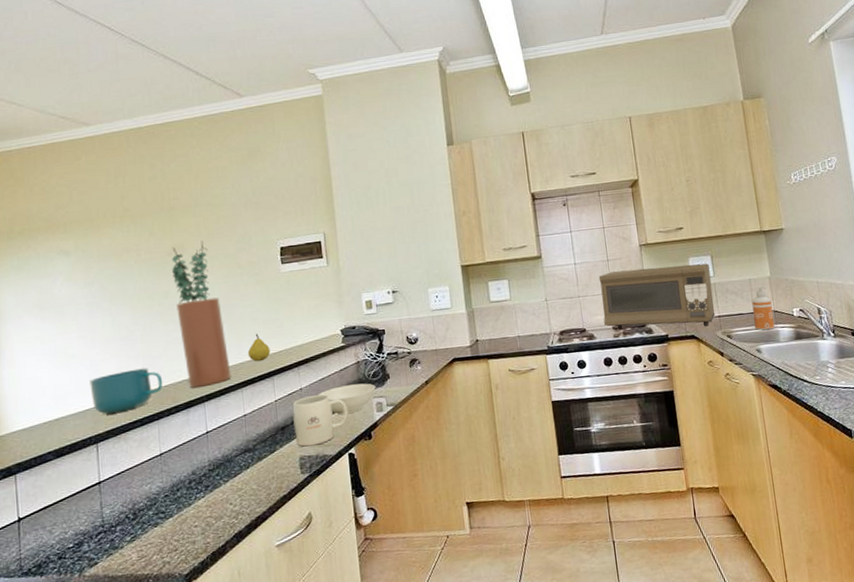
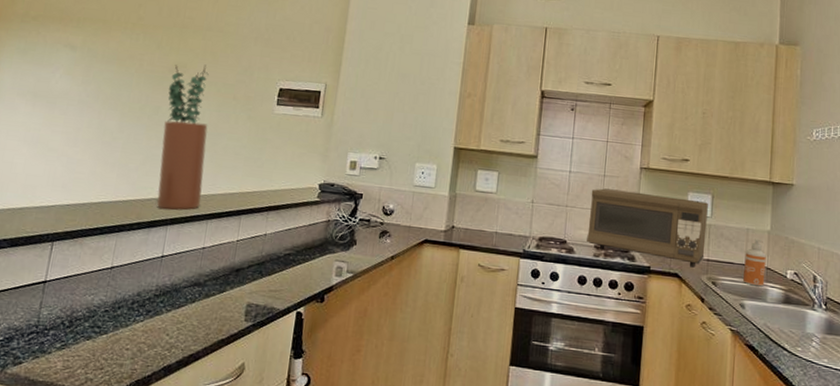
cup: present [89,367,163,415] -> none [58,175,133,216]
fruit: present [247,333,271,362] -> none [221,168,245,198]
mug: present [292,394,348,447] -> none [247,243,307,296]
bowl: present [318,383,376,415] -> none [281,240,340,272]

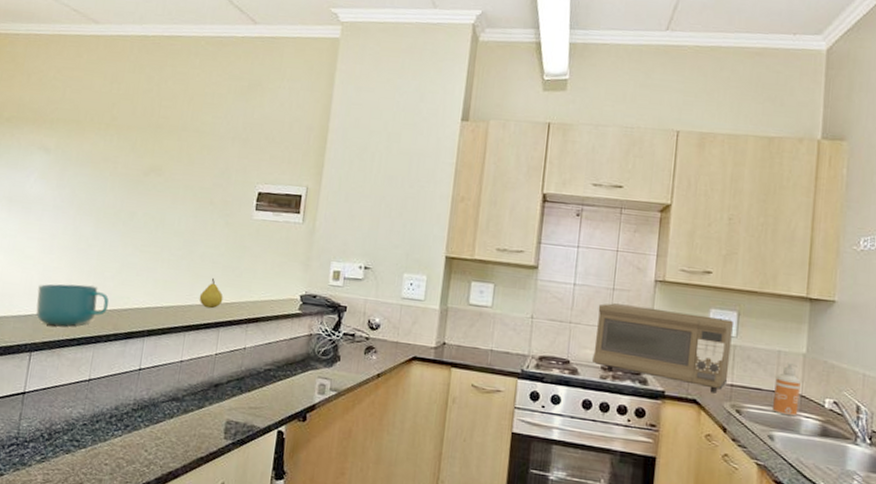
cup: none [58,175,133,216] -> present [35,284,109,326]
vase: present [157,64,209,211] -> none [133,167,185,322]
fruit: none [221,168,245,198] -> present [199,277,223,309]

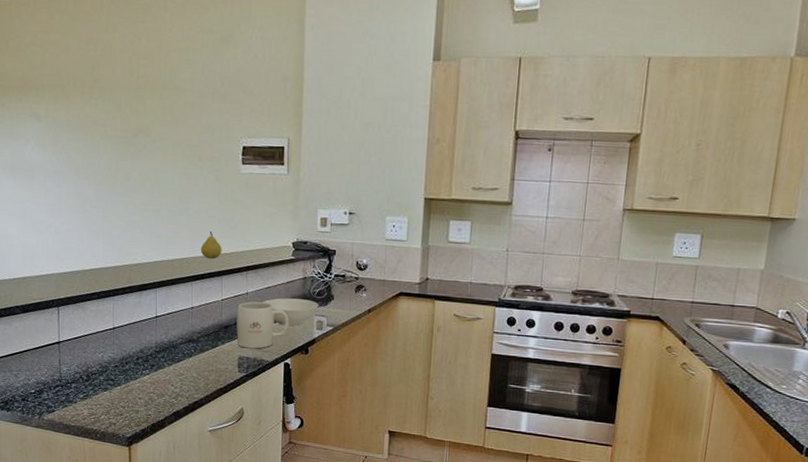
cup: present [35,284,109,326] -> none [54,244,120,283]
mug: none [226,358,288,413] -> present [236,301,289,349]
bowl: none [260,355,323,389] -> present [262,298,319,326]
microwave: present [593,303,733,394] -> none [564,233,697,310]
soap dispenser: present [773,362,801,417] -> none [729,278,757,327]

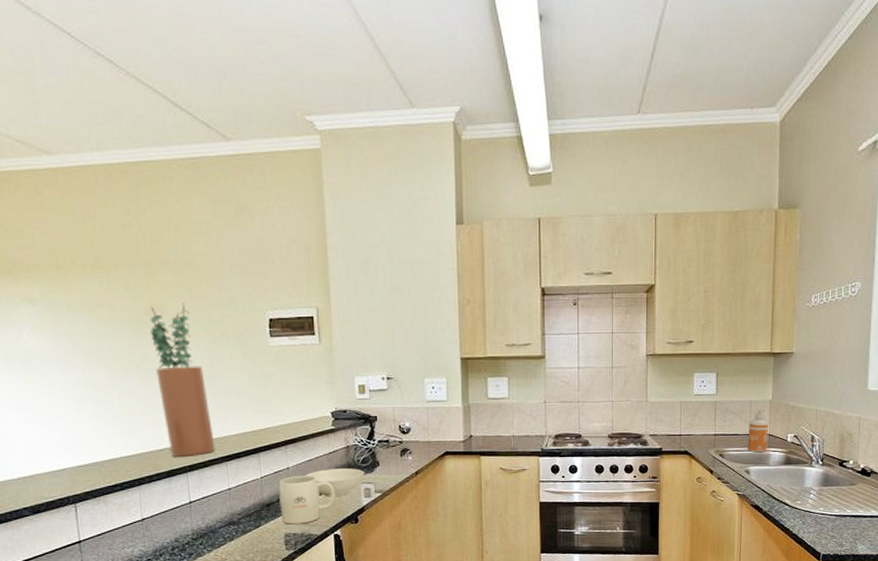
vase: none [136,126,183,274] -> present [150,302,216,458]
fruit: present [200,230,222,260] -> none [232,407,257,437]
soap dispenser: none [729,278,757,327] -> present [748,409,768,453]

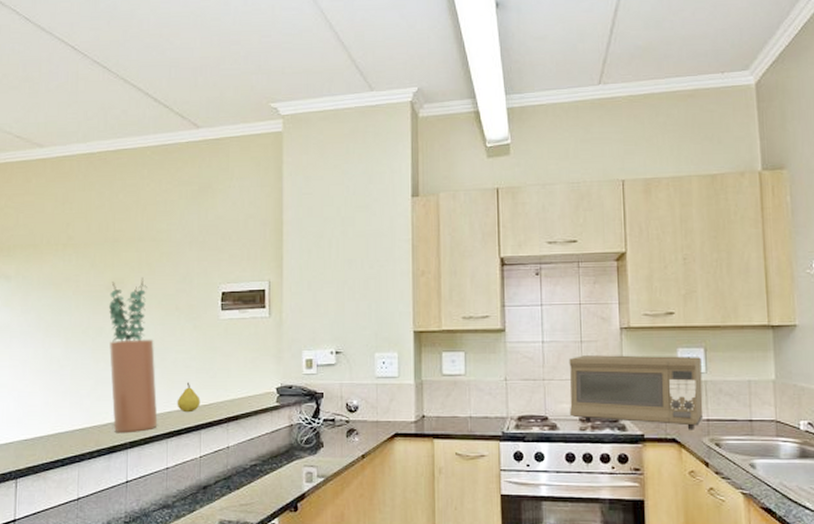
fruit: none [232,407,257,437] -> present [177,382,200,413]
mug: present [278,475,335,525] -> none [217,456,275,510]
bowl: present [305,468,365,497] -> none [245,449,307,481]
microwave: none [601,379,713,444] -> present [569,355,704,430]
soap dispenser: present [748,409,768,453] -> none [749,390,776,443]

